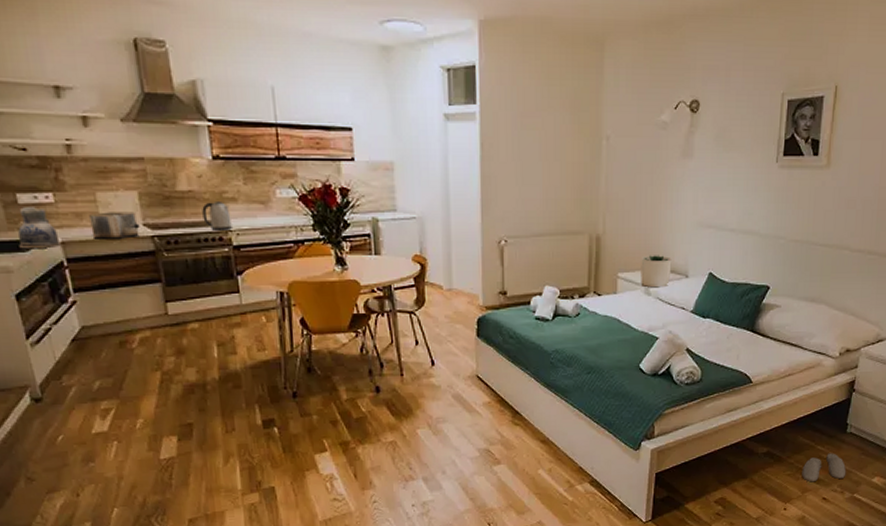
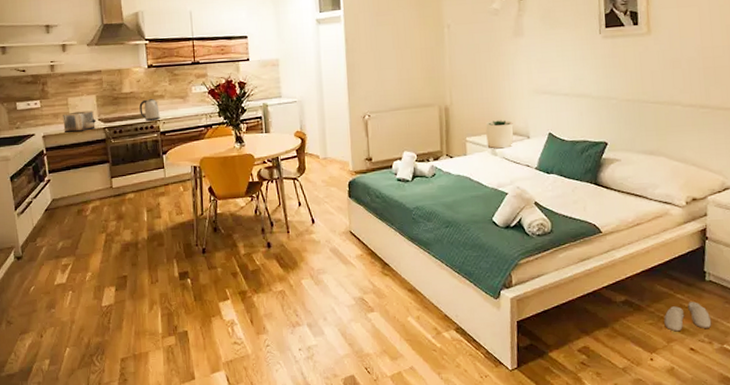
ceramic pitcher: present [18,207,62,249] -> none [15,111,43,143]

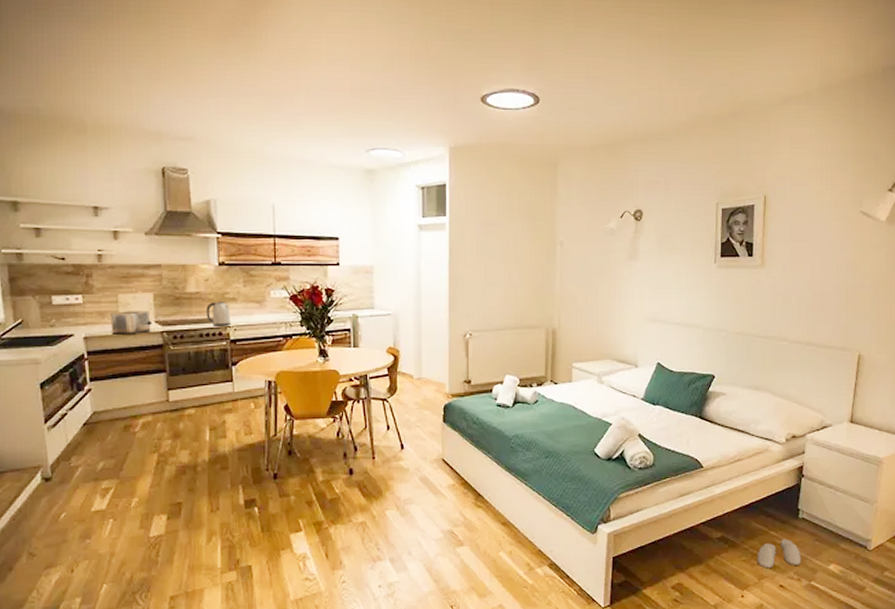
planter: present [485,120,514,149] -> none [594,347,622,377]

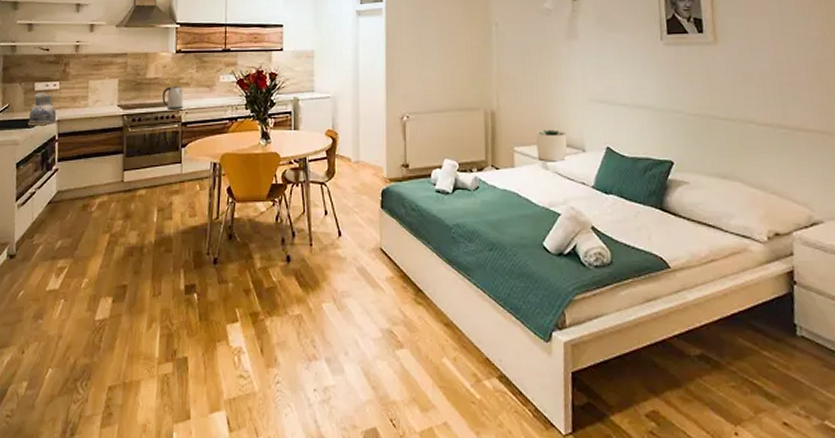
ceramic pitcher: none [48,307,85,344] -> present [27,93,58,126]
toaster: present [110,310,152,336] -> none [80,95,115,119]
planter: none [594,347,622,377] -> present [536,129,568,162]
slippers: present [757,539,802,569] -> none [749,362,808,400]

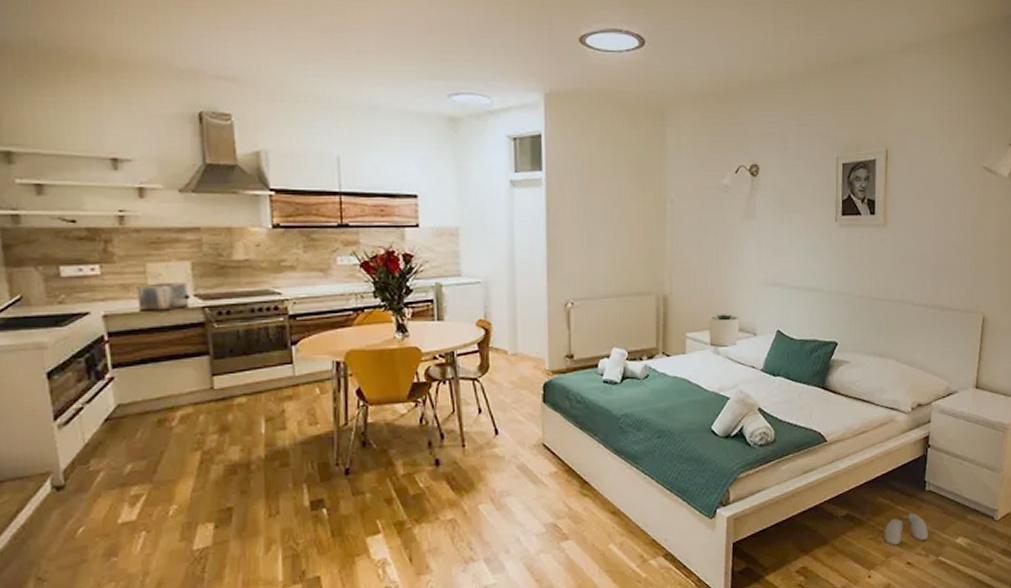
ceramic pitcher: present [27,93,58,126] -> none [57,280,104,324]
toaster: none [80,95,115,119] -> present [137,282,191,313]
kettle: present [162,86,183,110] -> none [258,270,289,300]
slippers: none [749,362,808,400] -> present [884,513,929,546]

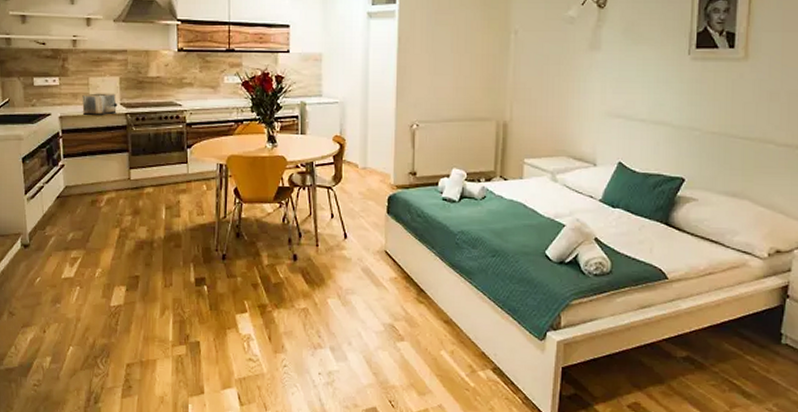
planter: present [709,314,740,347] -> none [547,143,579,175]
slippers: present [884,513,929,546] -> none [729,365,783,397]

